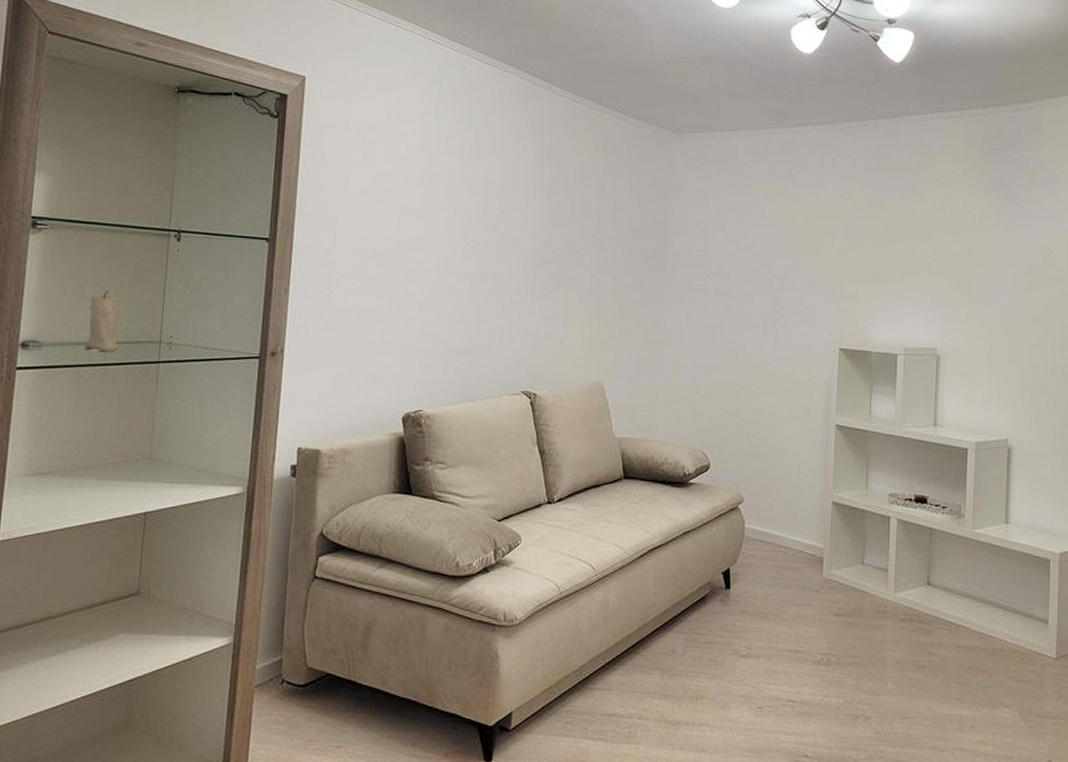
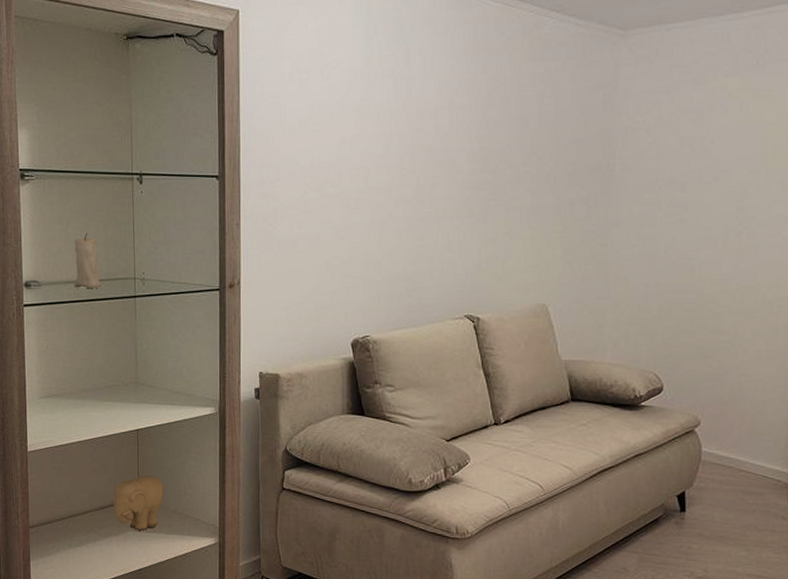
decorative figurine: none [104,566,171,632] -> present [113,475,164,531]

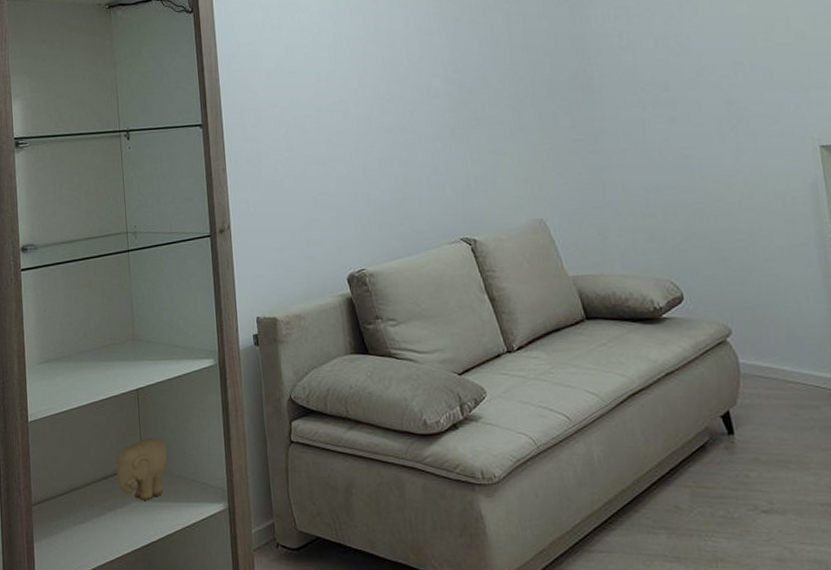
candle: present [74,232,102,289] -> none [67,192,96,248]

